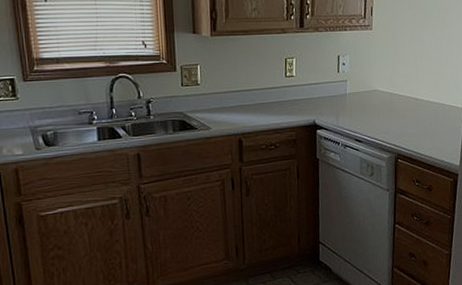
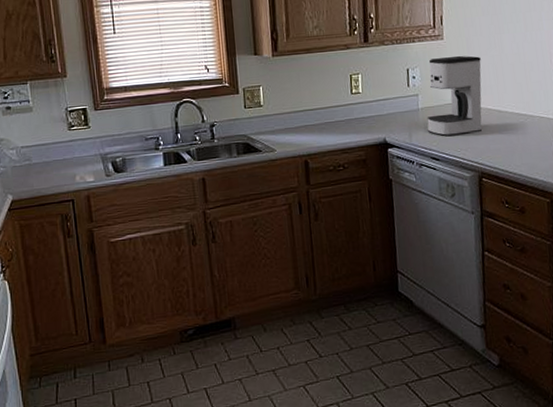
coffee maker: none [353,45,404,121] -> present [427,55,482,137]

